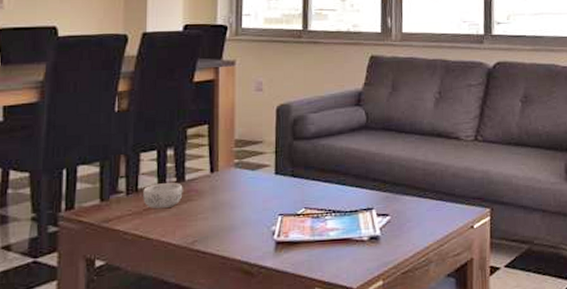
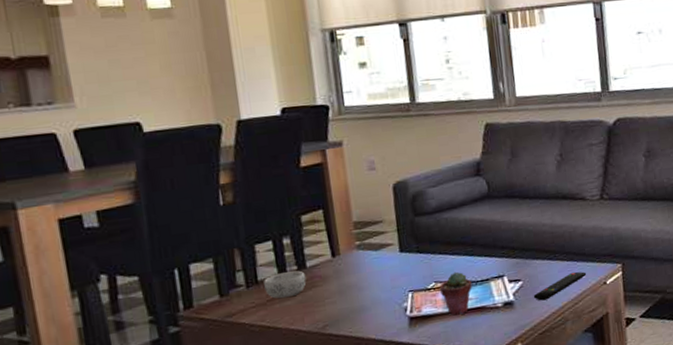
potted succulent: none [309,199,341,245] -> present [440,271,472,316]
remote control: none [399,212,455,239] -> present [533,271,587,301]

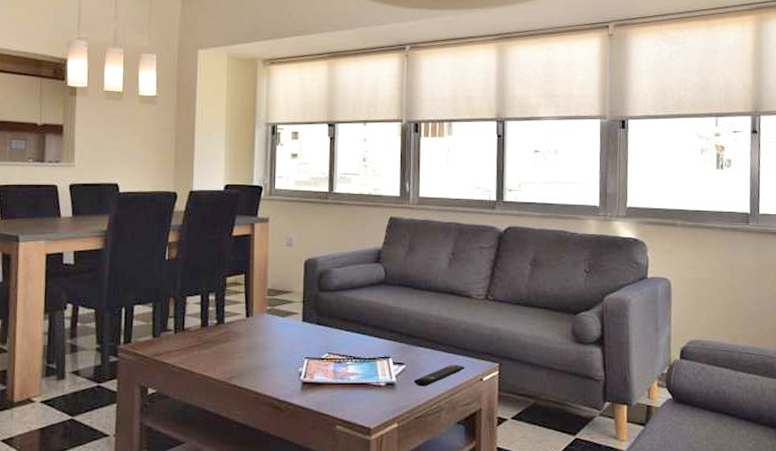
decorative bowl: present [264,270,306,299] -> none [188,324,223,346]
potted succulent: present [440,271,472,316] -> none [332,347,360,387]

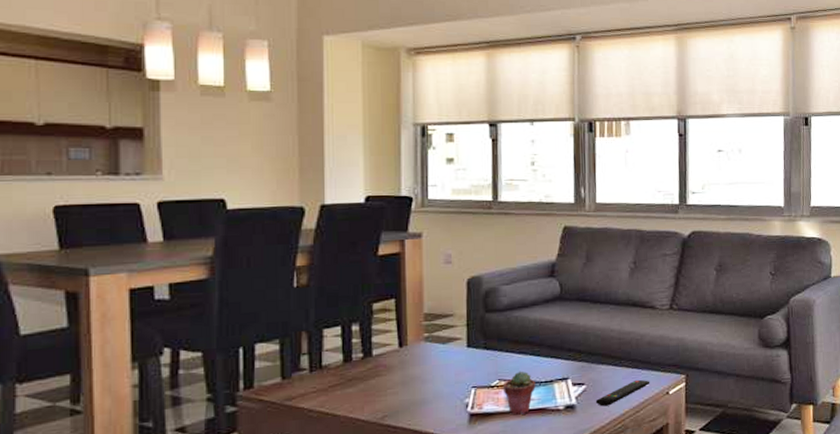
potted succulent: none [332,347,360,387] -> present [504,371,536,415]

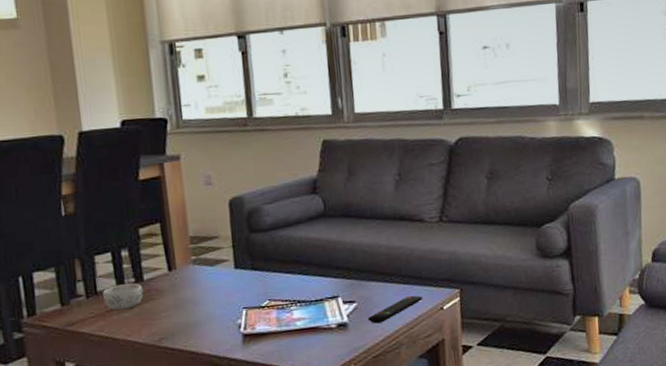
decorative bowl: none [328,358,371,385] -> present [103,283,144,310]
potted succulent: present [504,371,536,415] -> none [274,290,306,335]

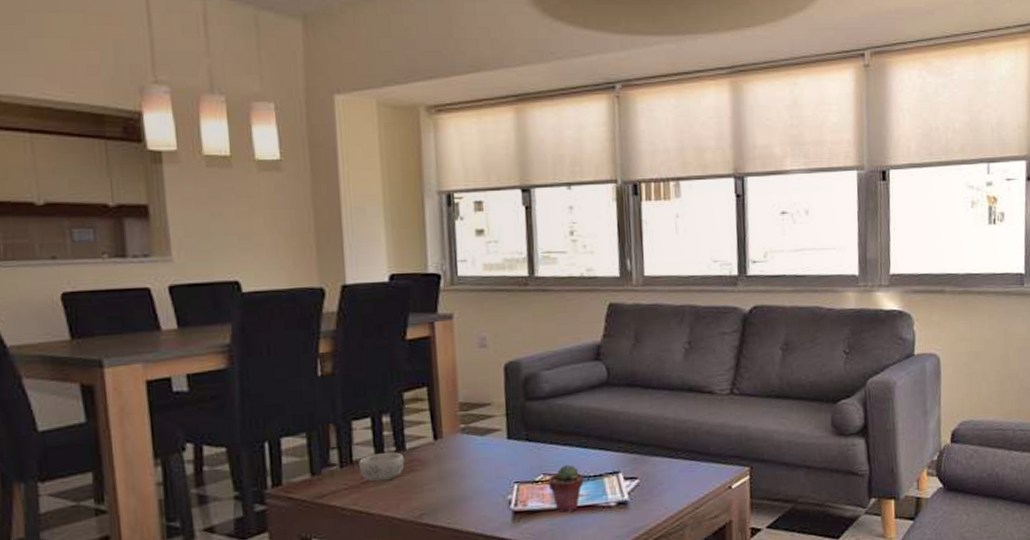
potted succulent: none [274,290,306,335] -> present [549,464,584,513]
remote control: present [367,295,423,324] -> none [650,472,711,503]

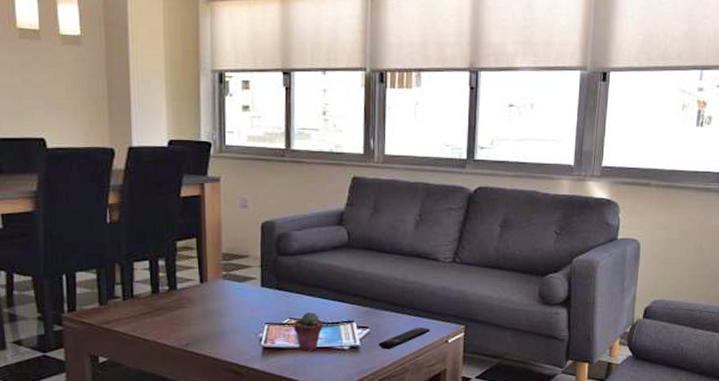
decorative bowl: present [359,452,405,481] -> none [138,291,176,313]
remote control: none [650,472,711,503] -> present [378,327,431,349]

